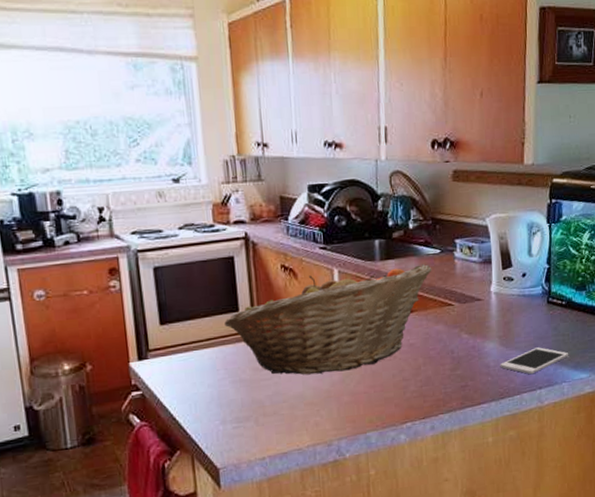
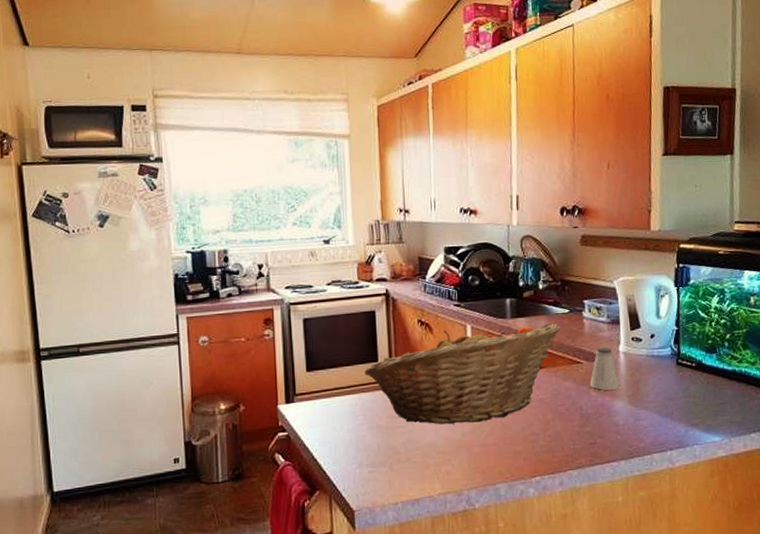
saltshaker: none [461,287,491,332] -> present [589,347,619,390]
cell phone: present [500,347,569,375] -> none [629,408,701,435]

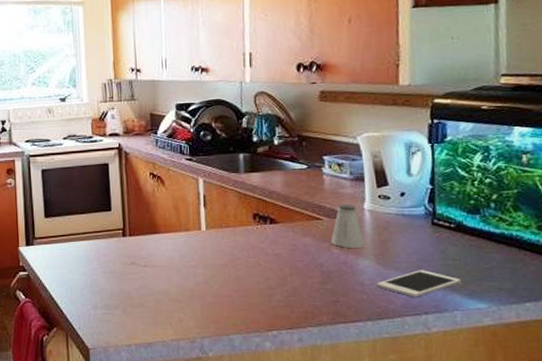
fruit basket: present [364,323,561,425] -> none [98,178,299,273]
cell phone: none [629,408,701,435] -> present [376,270,462,298]

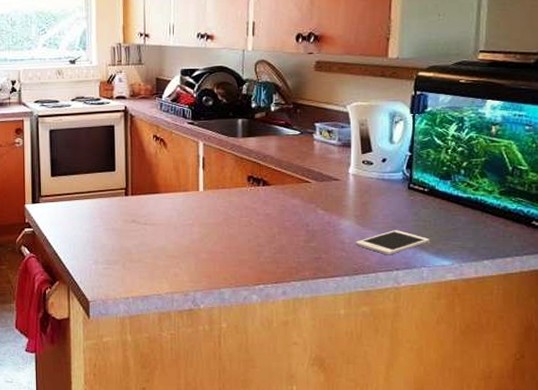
saltshaker: present [331,204,365,248] -> none [317,168,347,209]

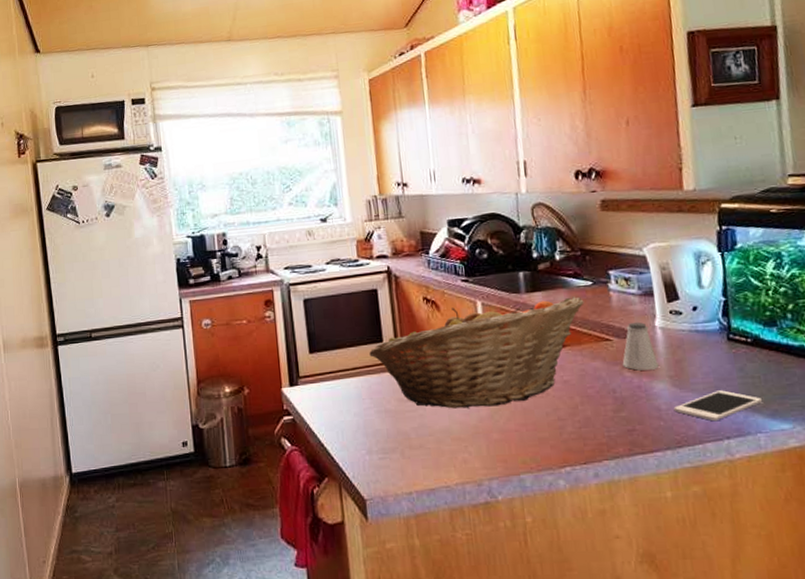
fruit basket: none [103,143,291,231] -> present [369,297,584,409]
saltshaker: none [317,168,347,209] -> present [622,322,659,371]

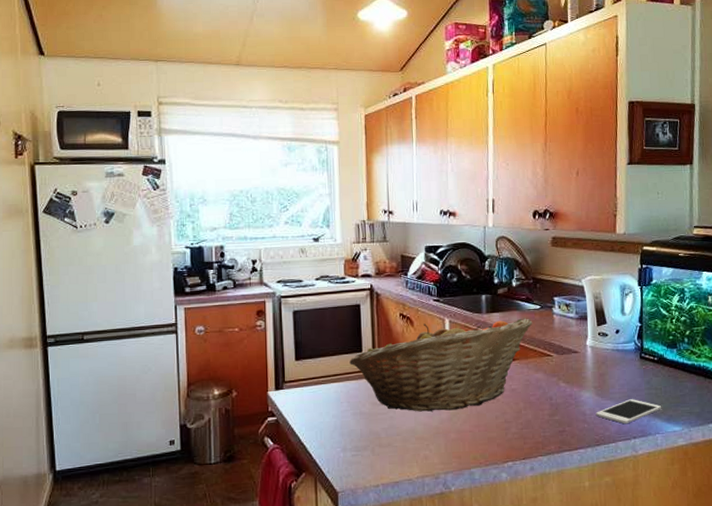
saltshaker: present [622,322,659,371] -> none [559,341,587,382]

